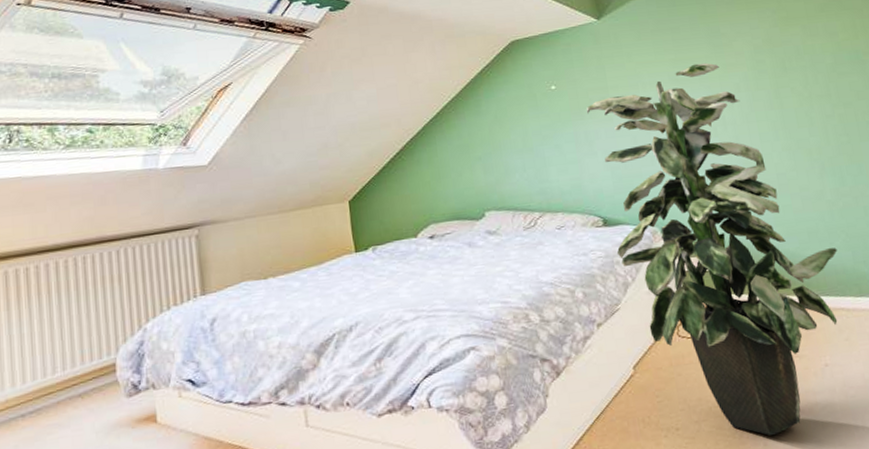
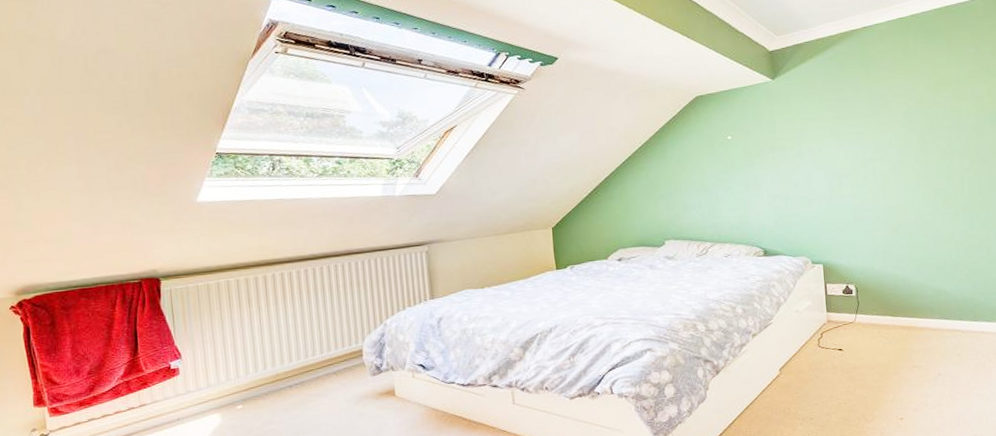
indoor plant: present [586,62,838,435] -> none [756,120,960,427]

